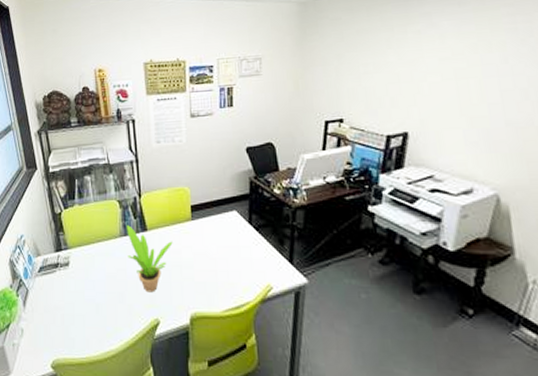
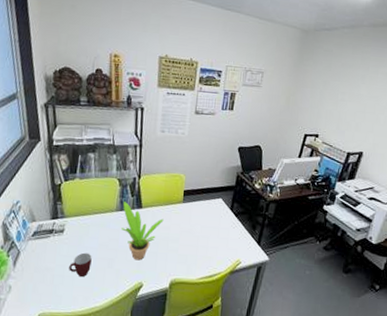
mug: none [78,287,101,316] -> present [69,252,92,278]

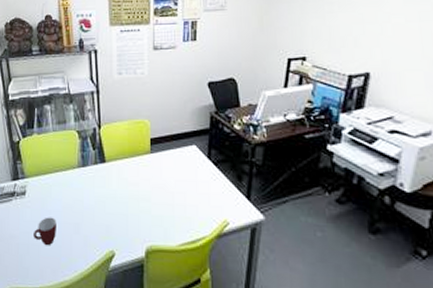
potted plant: present [121,202,164,261] -> none [84,156,131,224]

